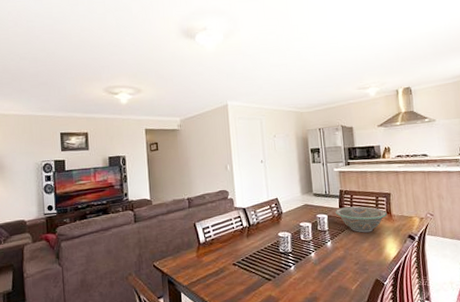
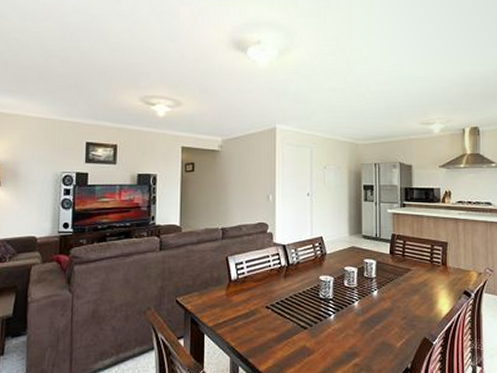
decorative bowl: present [335,206,387,233] -> none [385,254,442,284]

